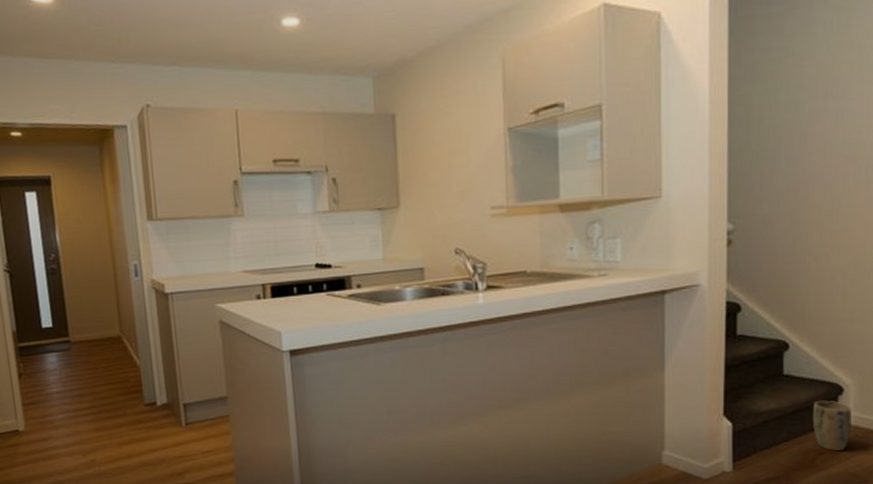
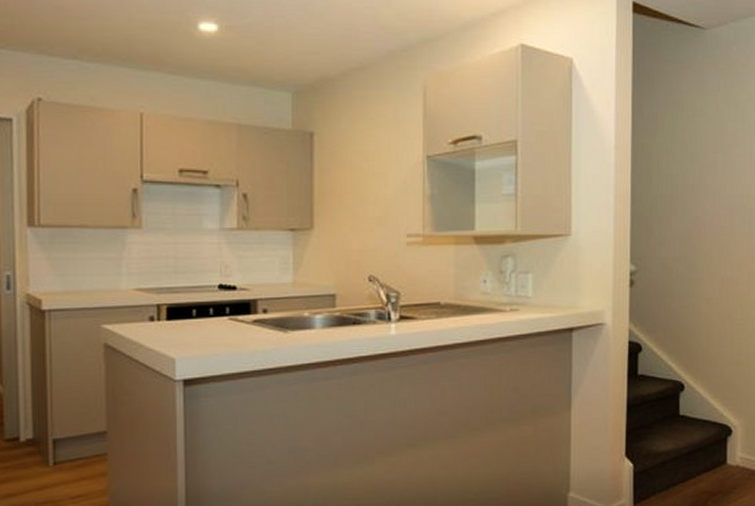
plant pot: present [812,400,852,451] -> none [705,441,739,492]

